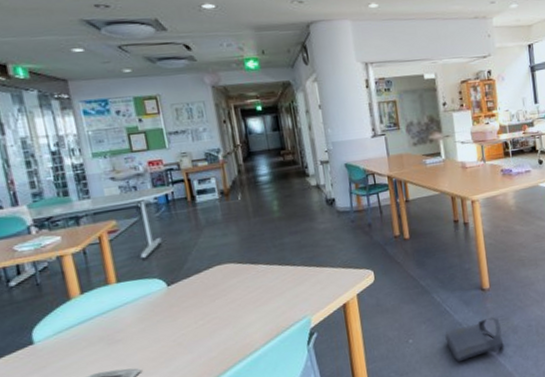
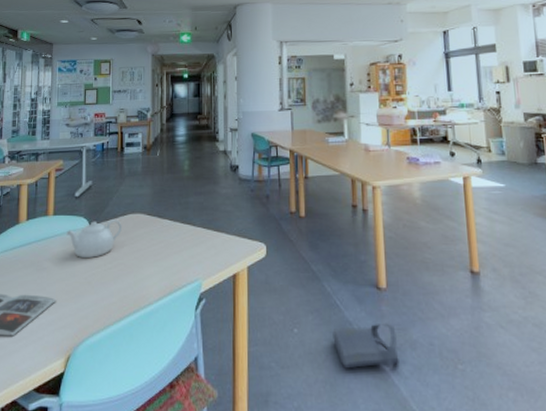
teapot: none [139,274,210,321] -> present [67,219,122,258]

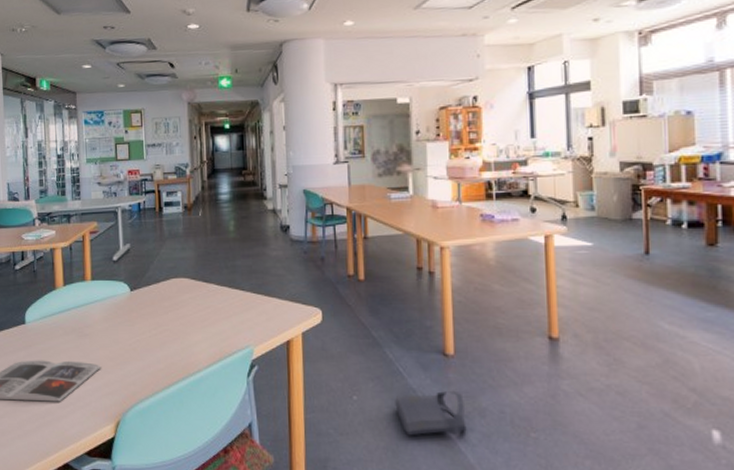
teapot: present [67,219,122,258] -> none [107,284,165,324]

